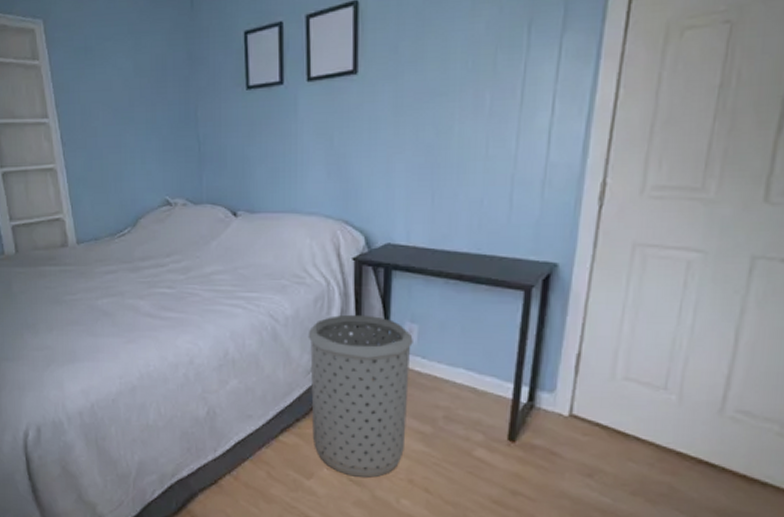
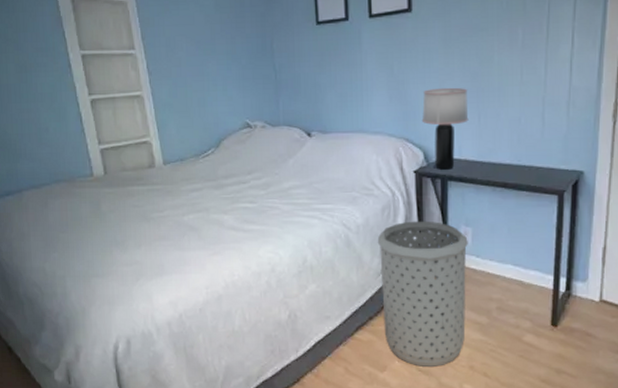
table lamp: none [364,162,420,257] -> present [421,87,469,170]

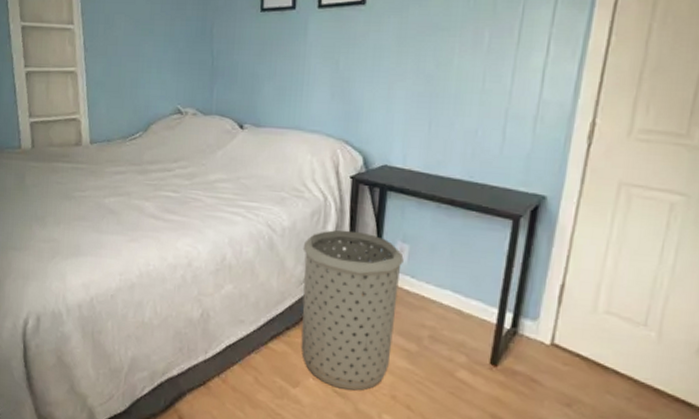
table lamp: present [421,87,469,170] -> none [364,89,419,179]

